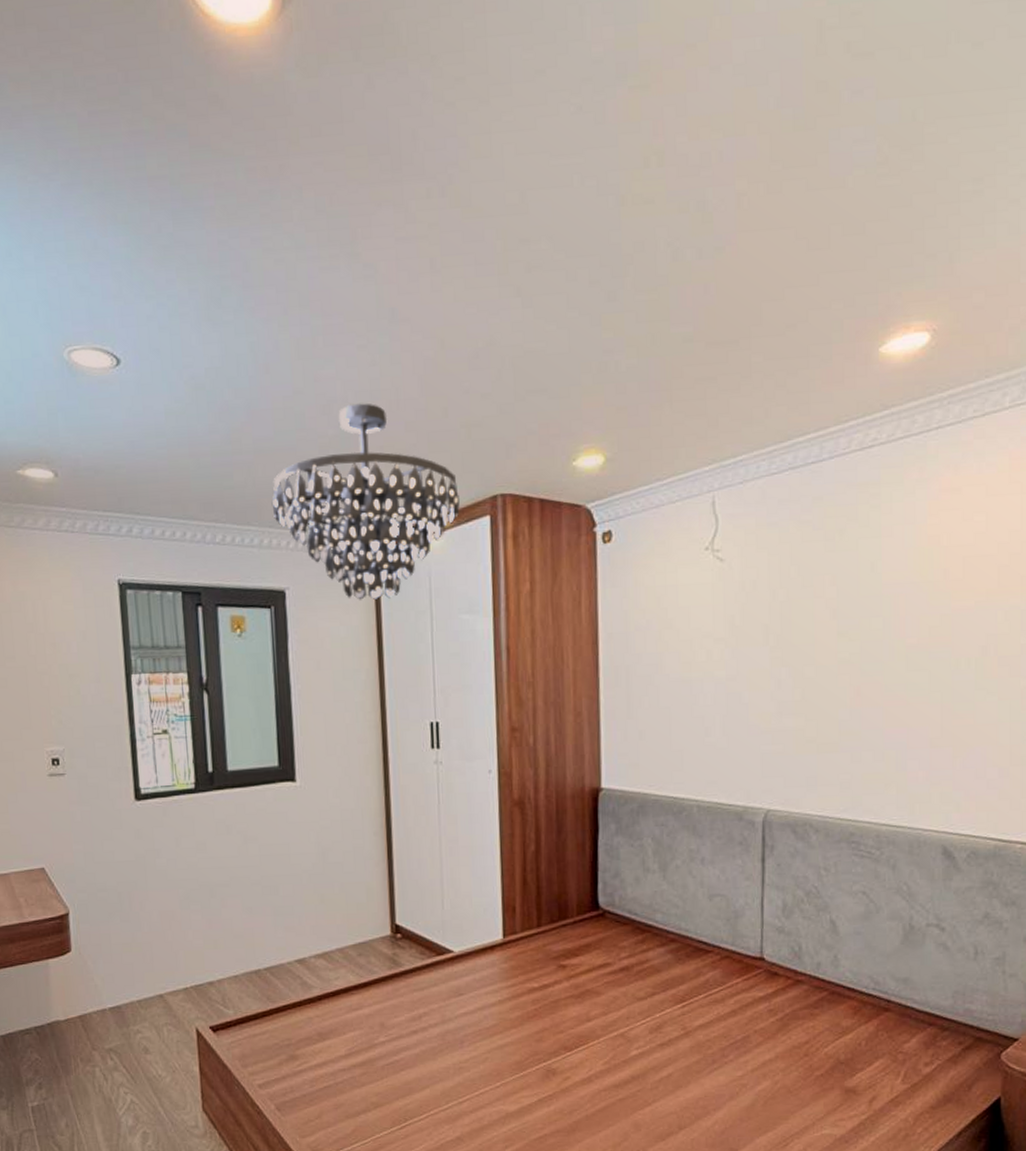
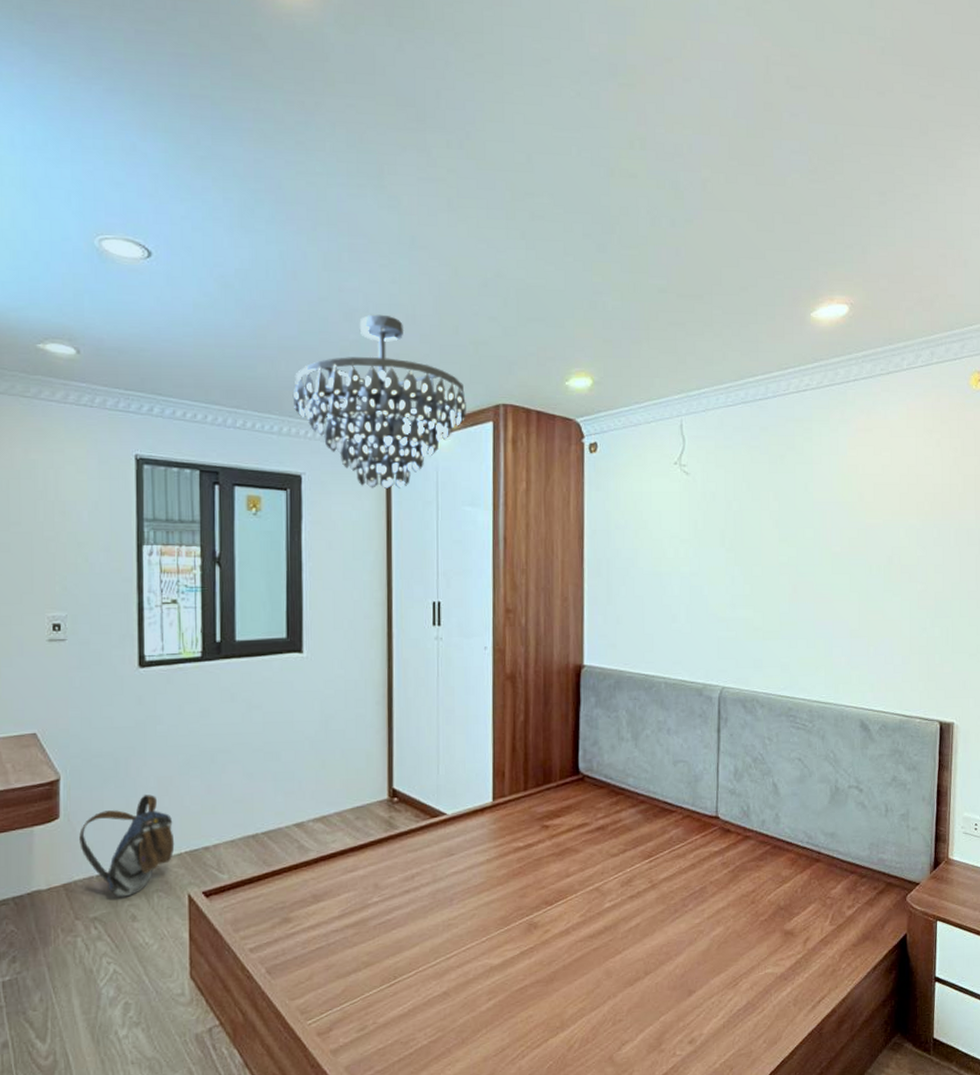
backpack: none [90,929,181,1030] -> present [79,794,175,897]

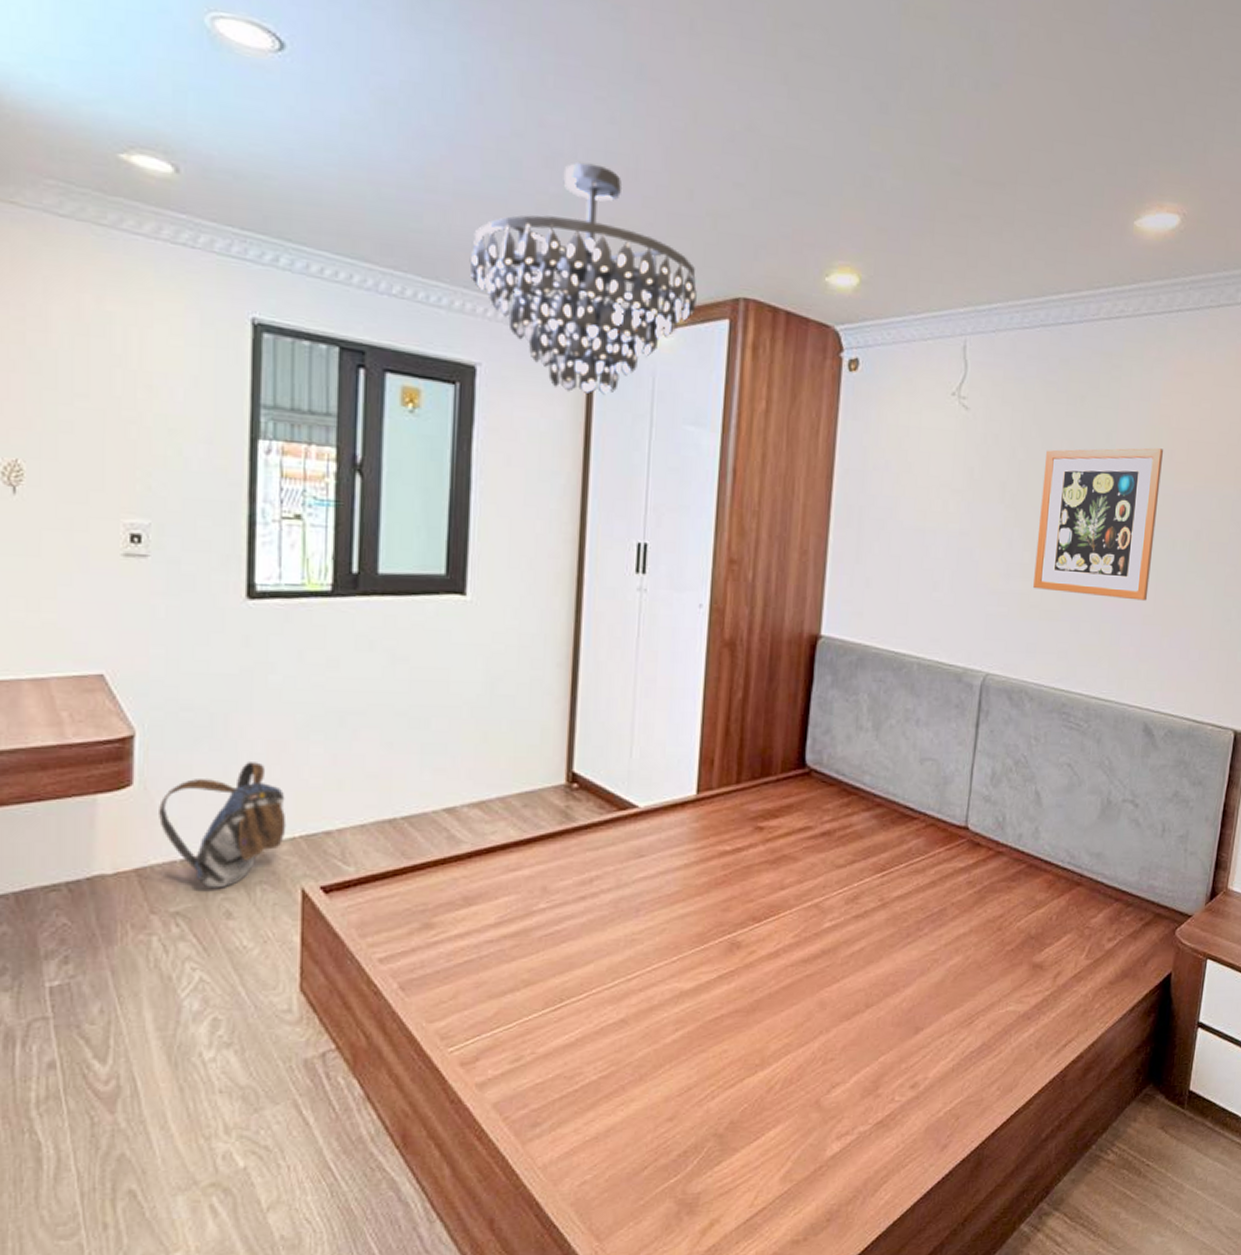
wall art: none [755,492,854,618] -> present [1033,448,1164,601]

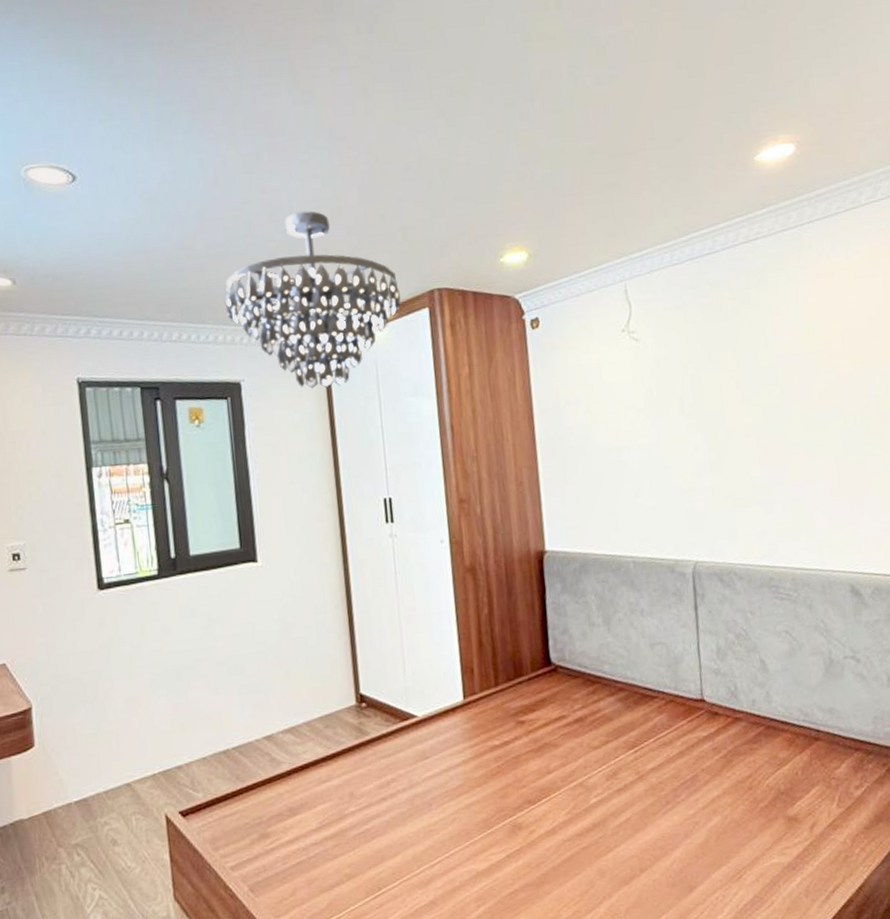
backpack: present [159,762,287,888] -> none [55,717,148,822]
wall art: present [1033,448,1164,601] -> none [713,341,831,482]

